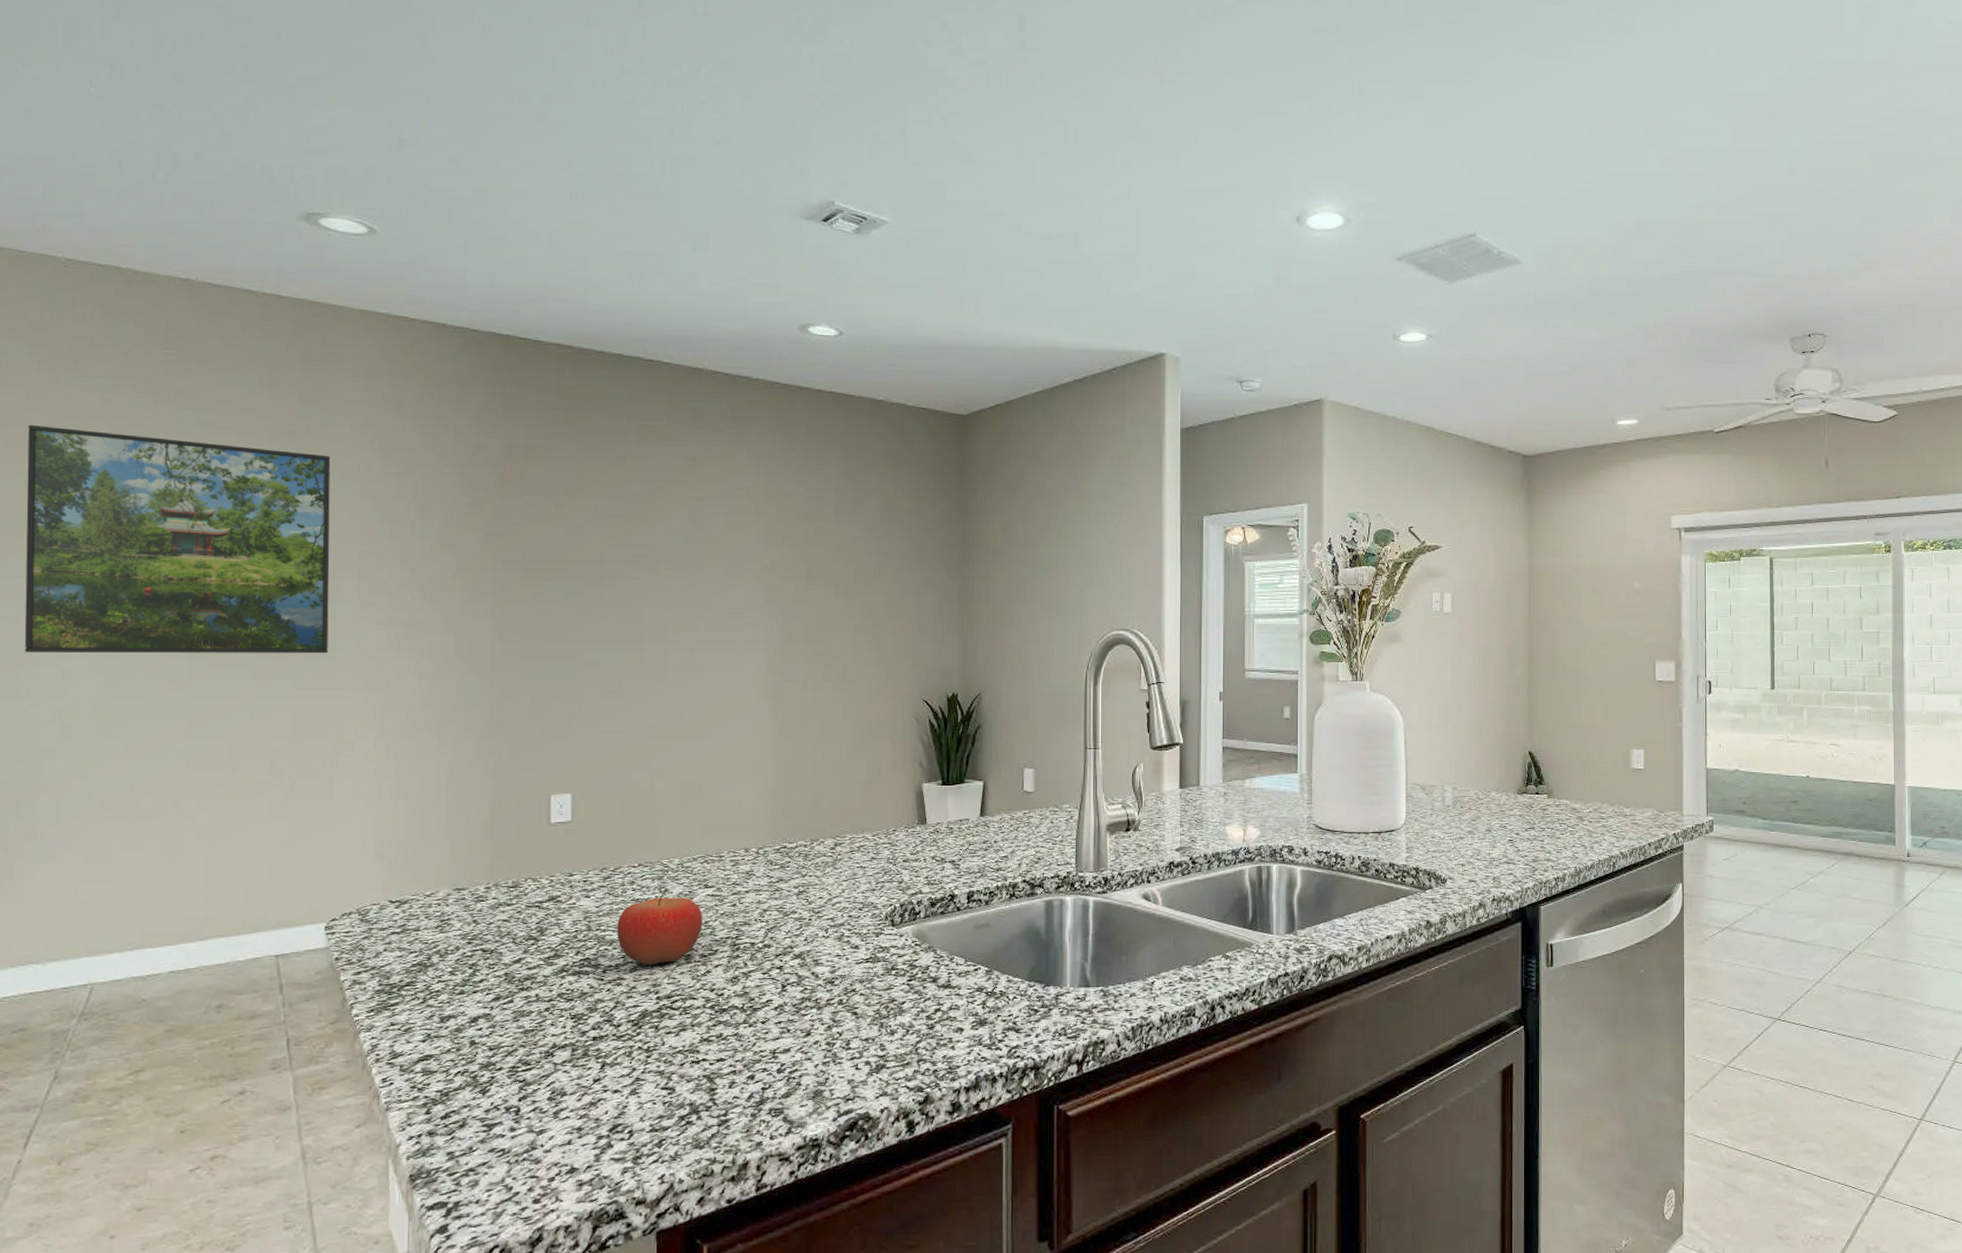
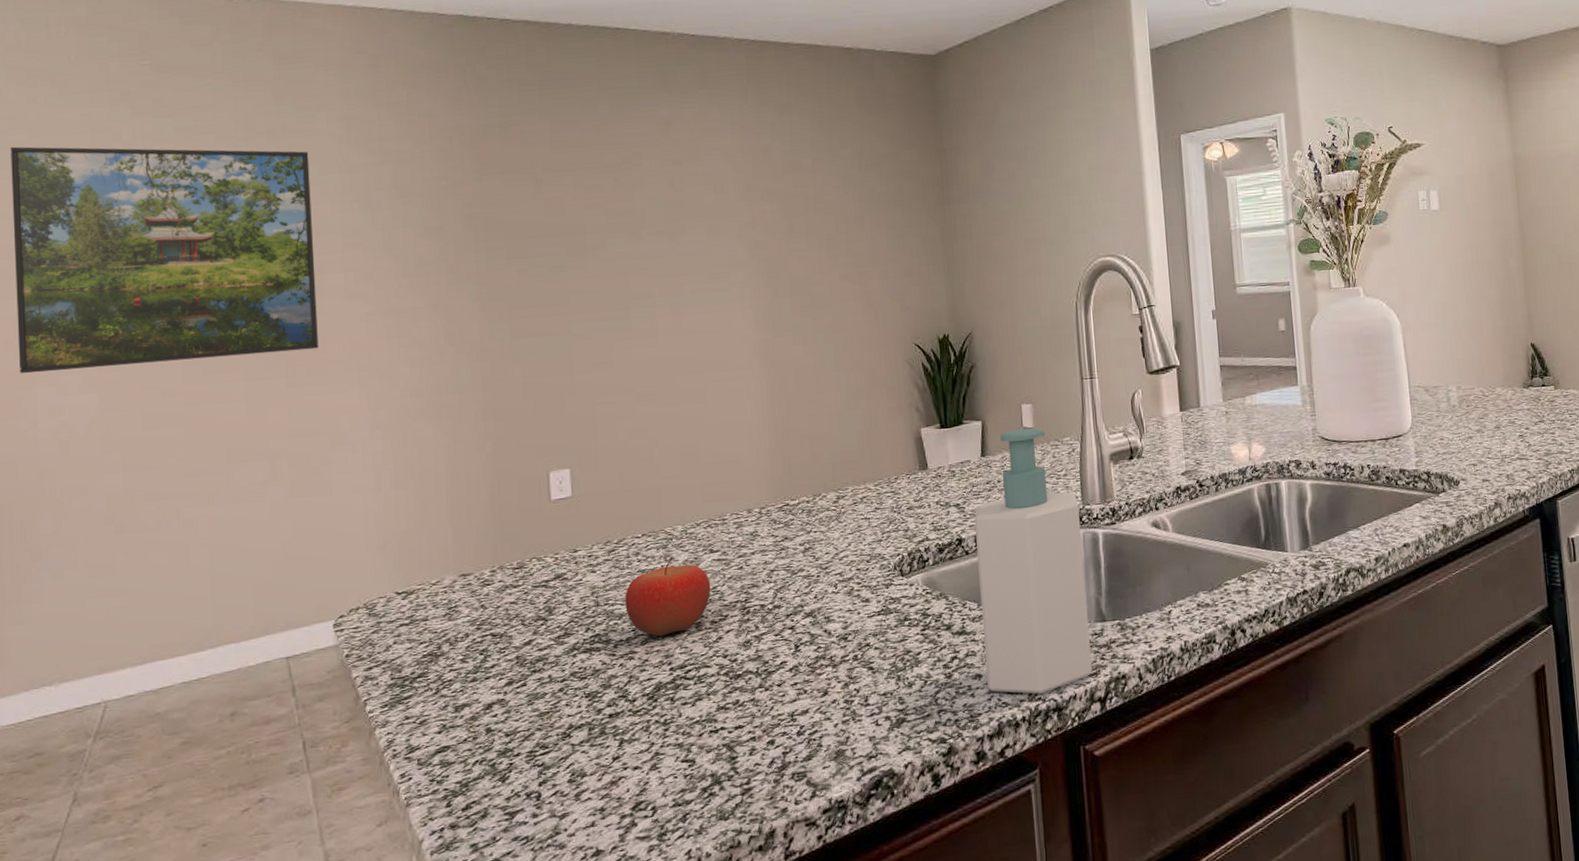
soap bottle: none [968,793,1073,1052] -> present [974,428,1092,694]

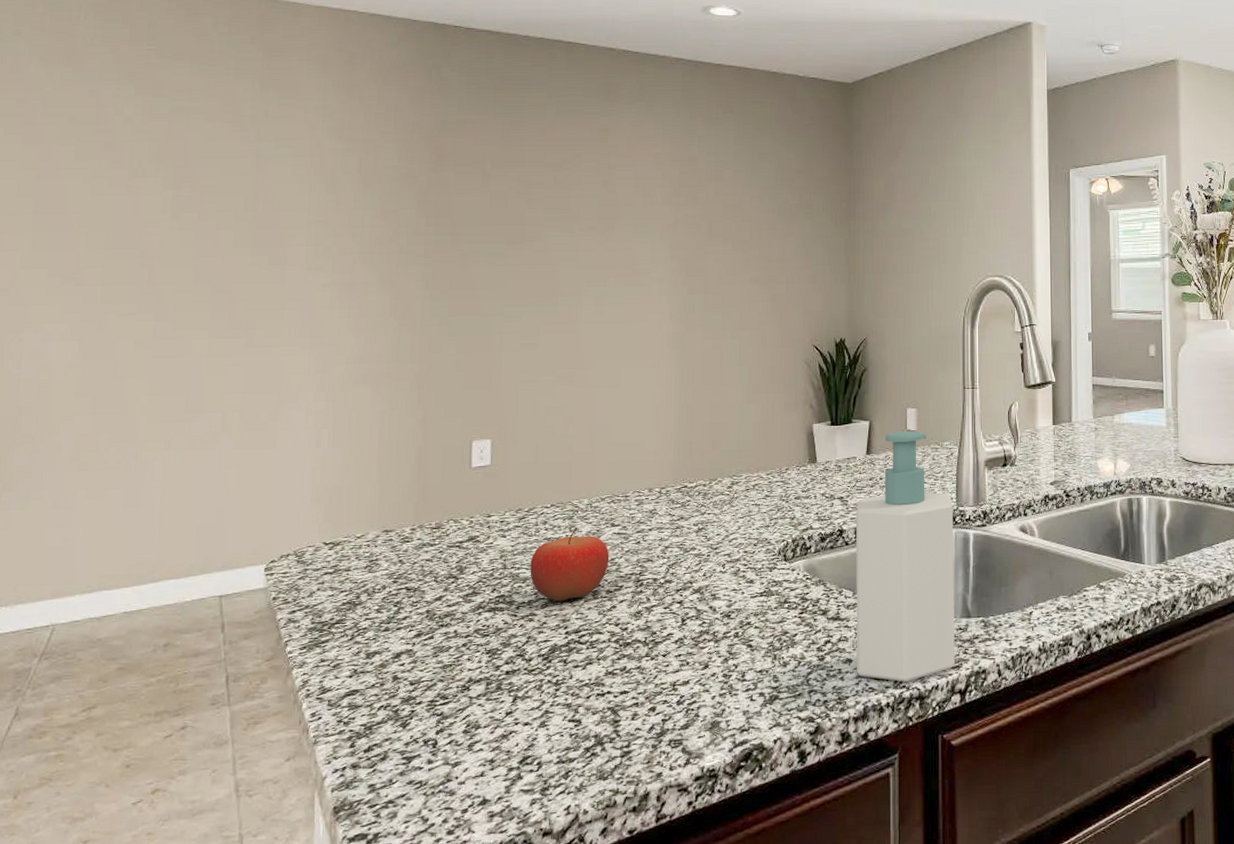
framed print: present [11,146,318,374] -> none [11,115,286,319]

